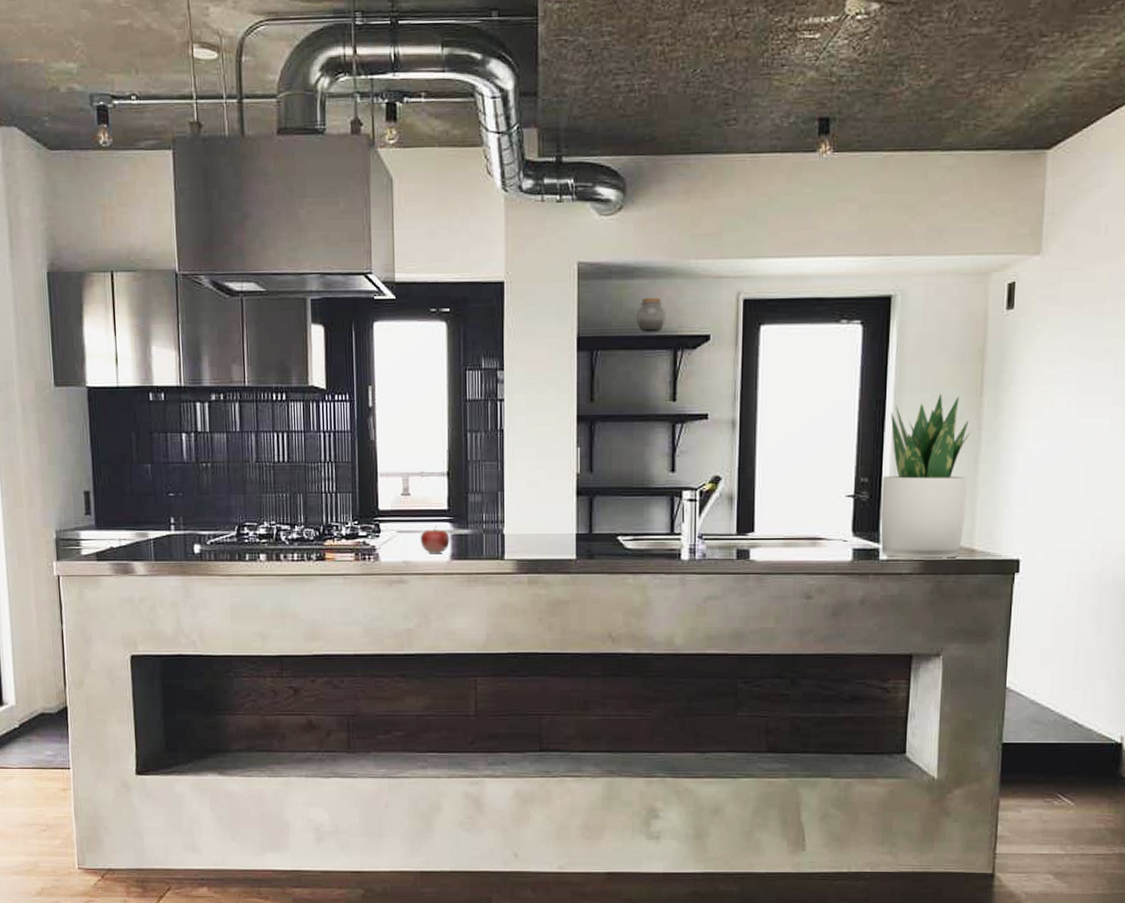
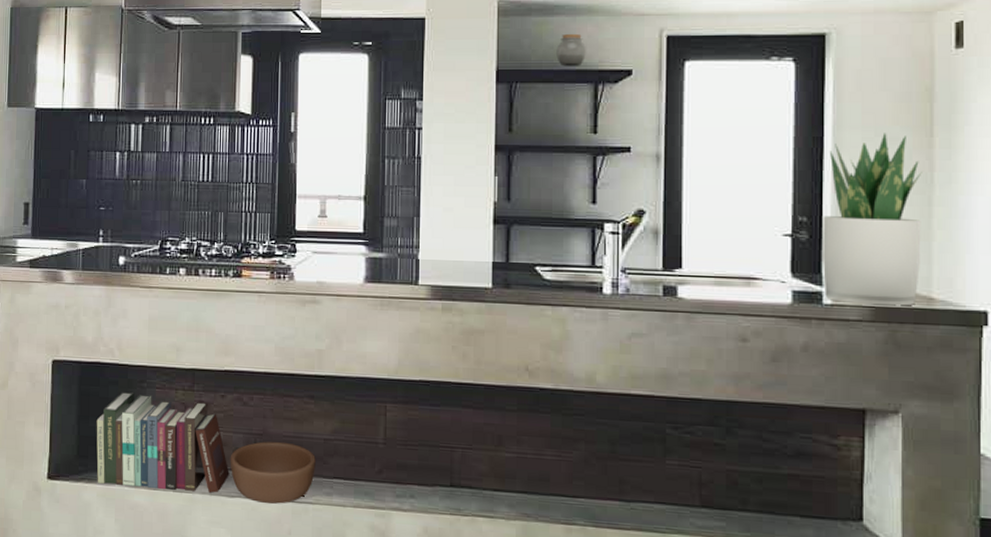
books: none [183,682,324,776] -> present [96,391,230,494]
wooden bowl: none [323,721,409,782] -> present [230,441,316,505]
fruit: present [420,525,450,553] -> none [334,248,364,275]

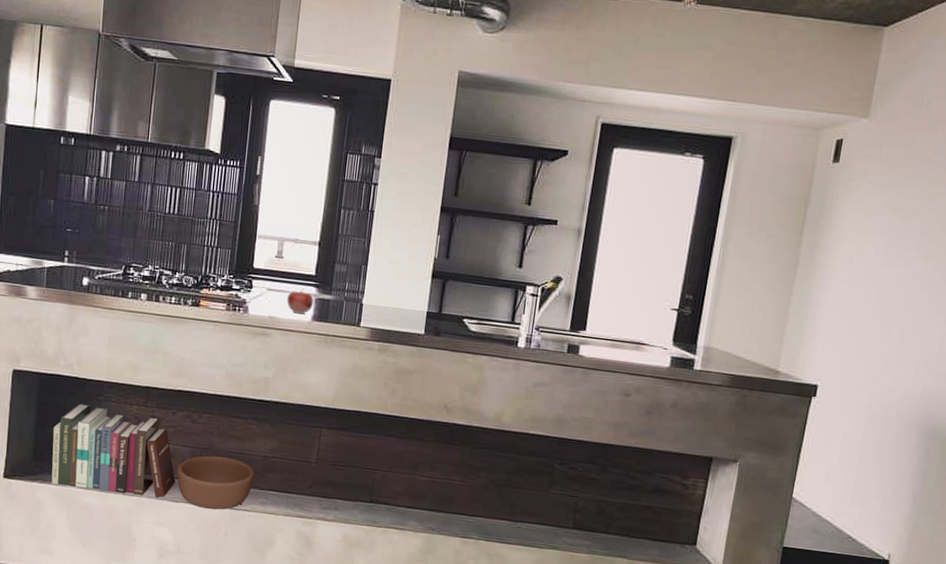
fruit: none [334,248,364,275] -> present [286,288,314,314]
jar: present [556,33,586,66] -> none [504,110,531,142]
planter: present [823,133,922,306] -> none [696,229,789,377]

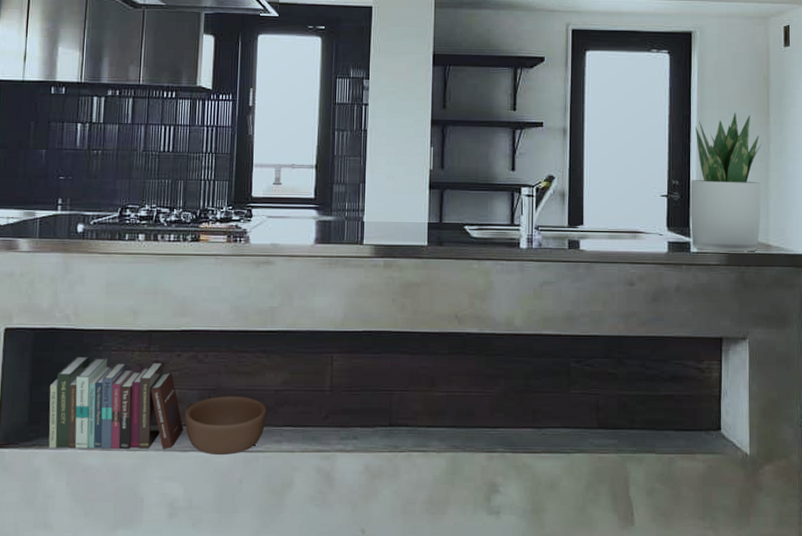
fruit: present [286,288,314,314] -> none [288,212,315,237]
planter: none [696,229,789,377] -> present [690,112,762,252]

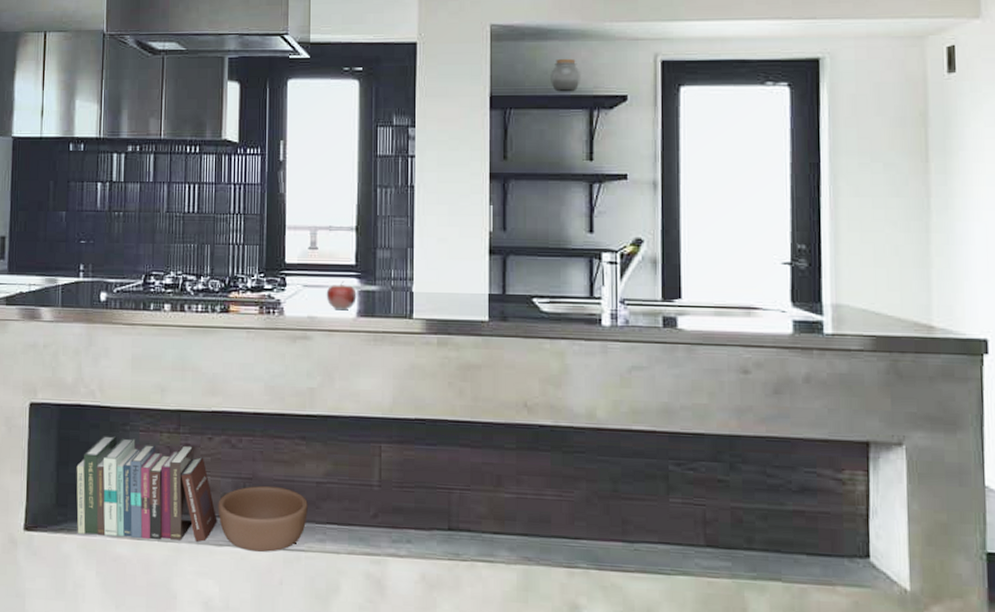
fruit: none [288,212,315,237] -> present [326,281,357,309]
jar: none [483,24,507,53] -> present [550,58,580,92]
planter: present [690,112,762,252] -> none [821,158,920,335]

